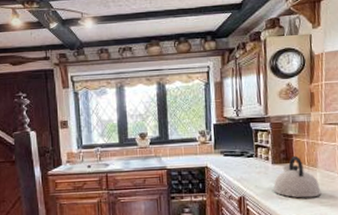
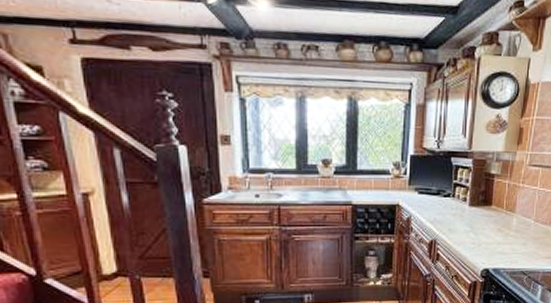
kettle: present [272,155,322,198] -> none [466,198,515,245]

